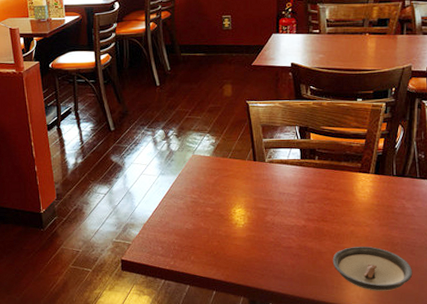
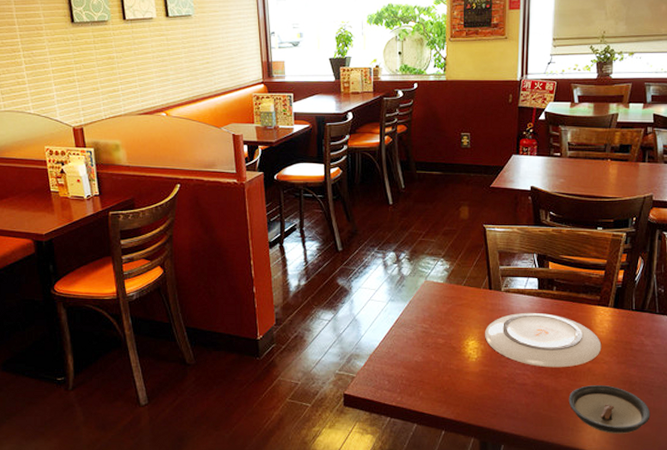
plate: none [251,180,364,232] -> present [485,312,602,368]

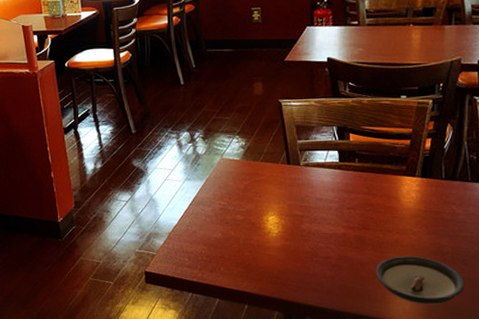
plate: present [485,312,602,368] -> none [285,185,409,240]

